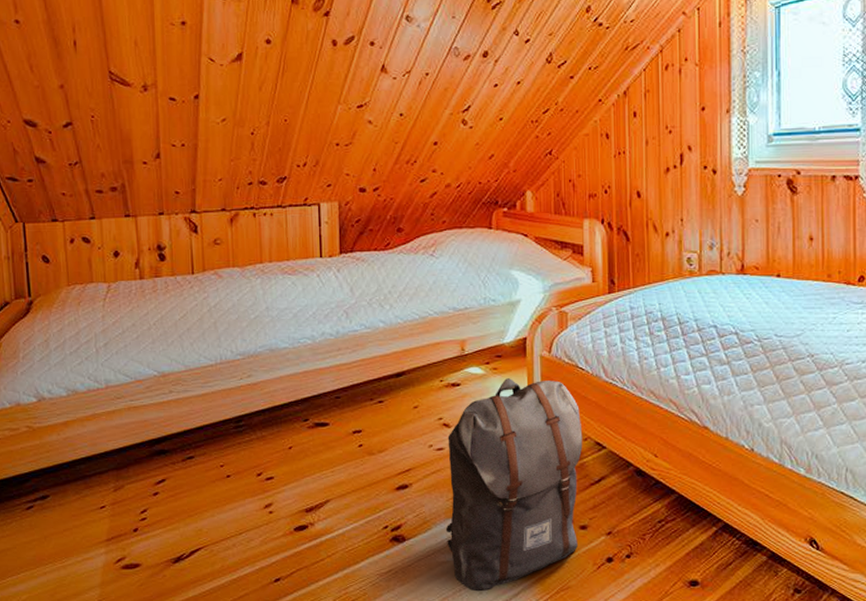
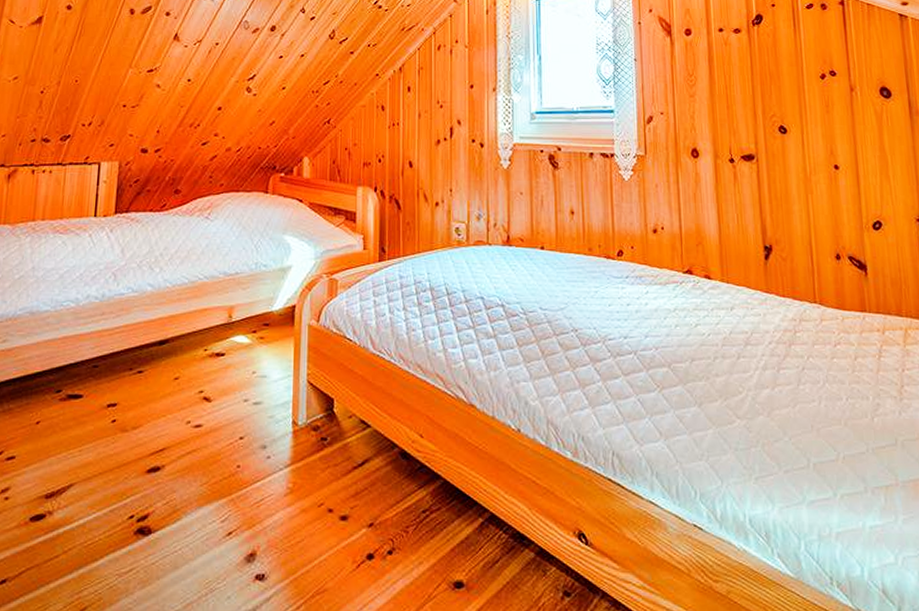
backpack: present [445,378,583,592] -> none [196,349,348,596]

